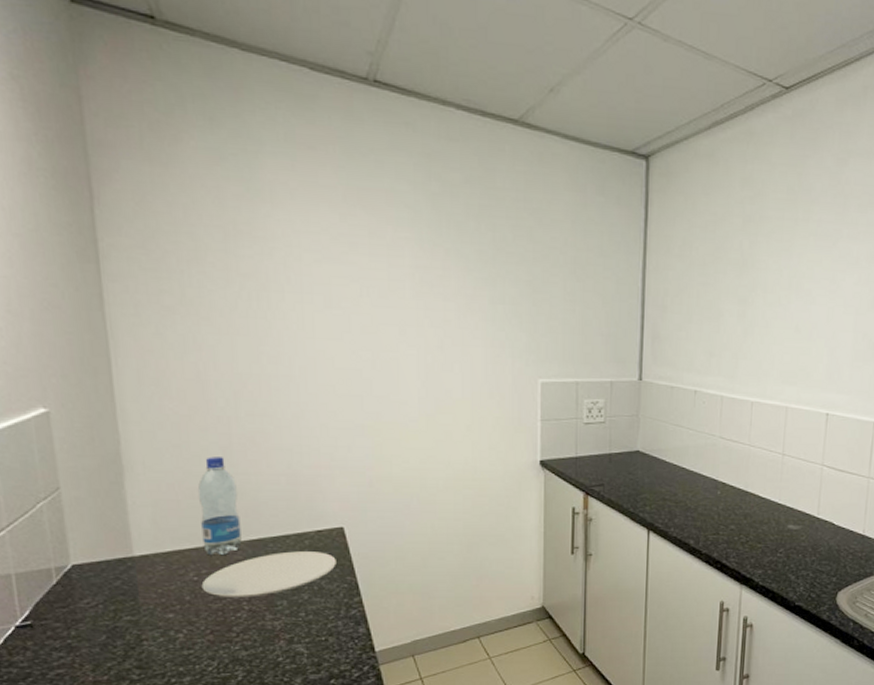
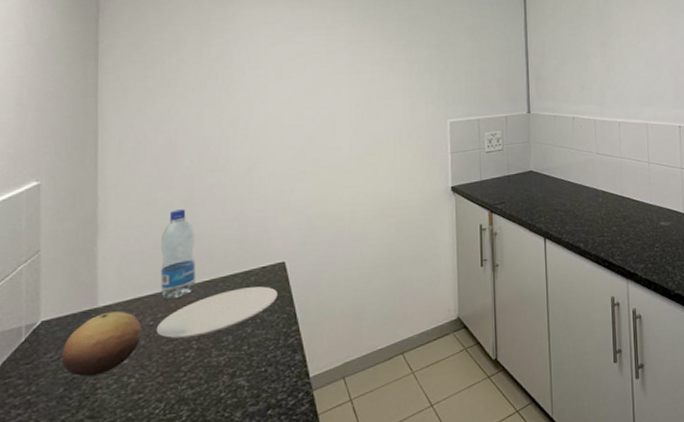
fruit: none [99,562,187,627] -> present [62,311,143,377]

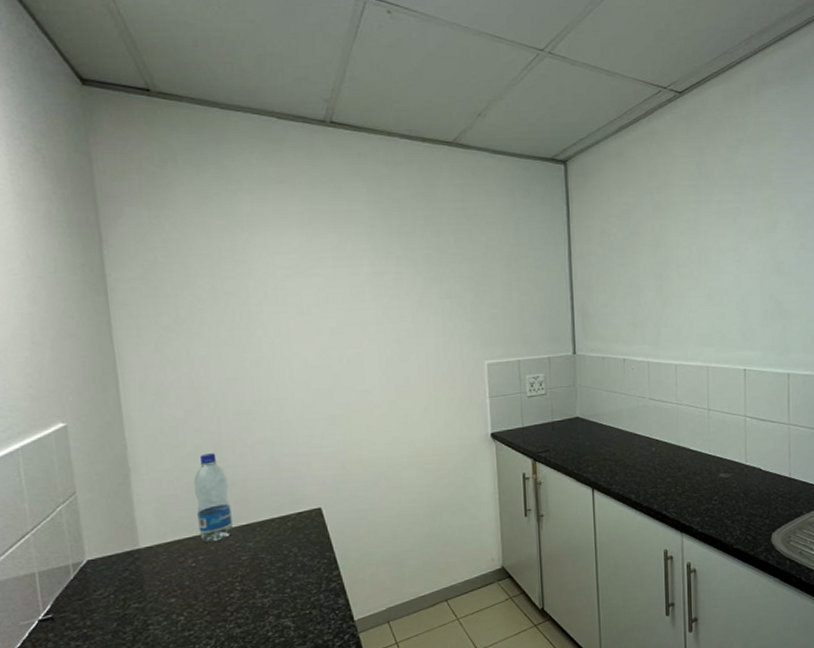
fruit: present [62,311,143,377] -> none [110,552,186,613]
plate: present [156,286,278,339] -> none [199,531,316,580]

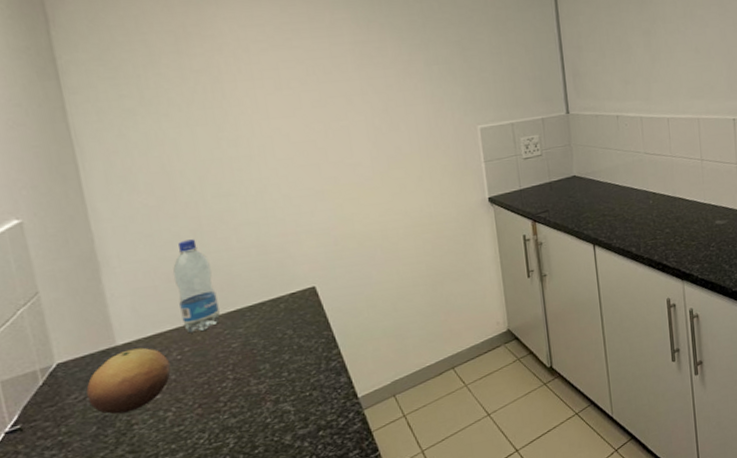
fruit: none [110,552,186,613] -> present [86,347,171,415]

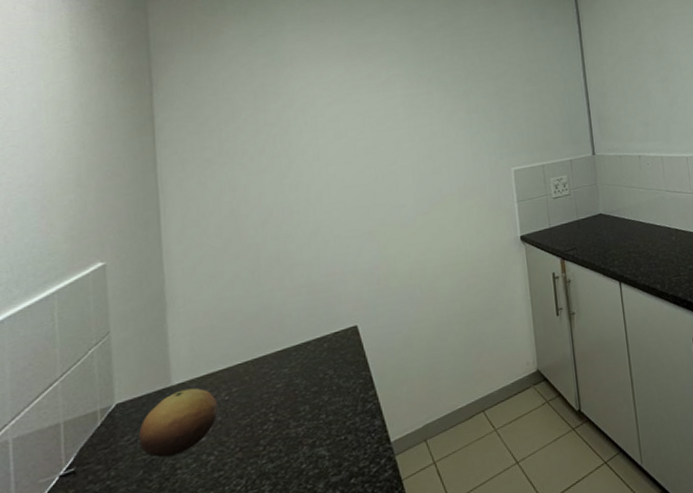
bottle: present [172,239,220,334] -> none [230,279,268,373]

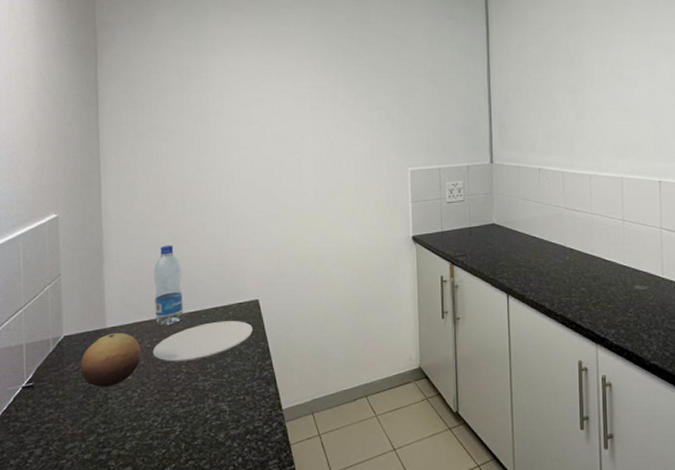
bottle: none [230,279,268,373] -> present [153,245,183,326]
plate: none [232,352,352,413] -> present [152,321,253,362]

